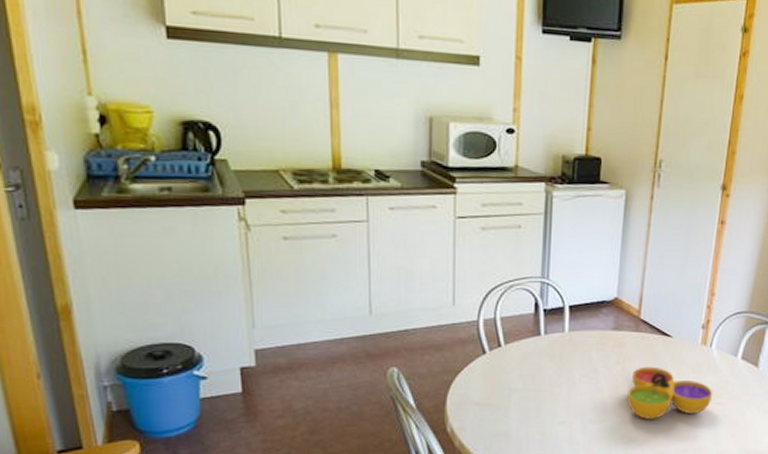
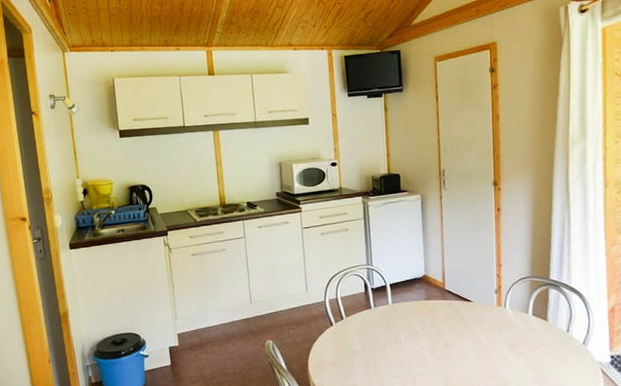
decorative bowl: present [627,366,713,419] -> none [443,326,514,370]

